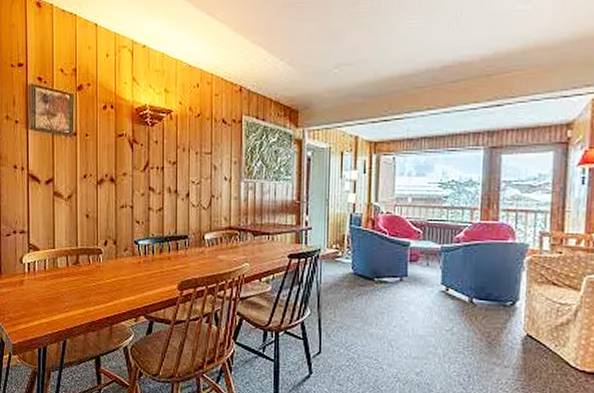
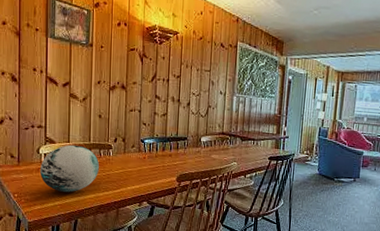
decorative orb: none [24,251,89,308] -> present [40,144,100,193]

